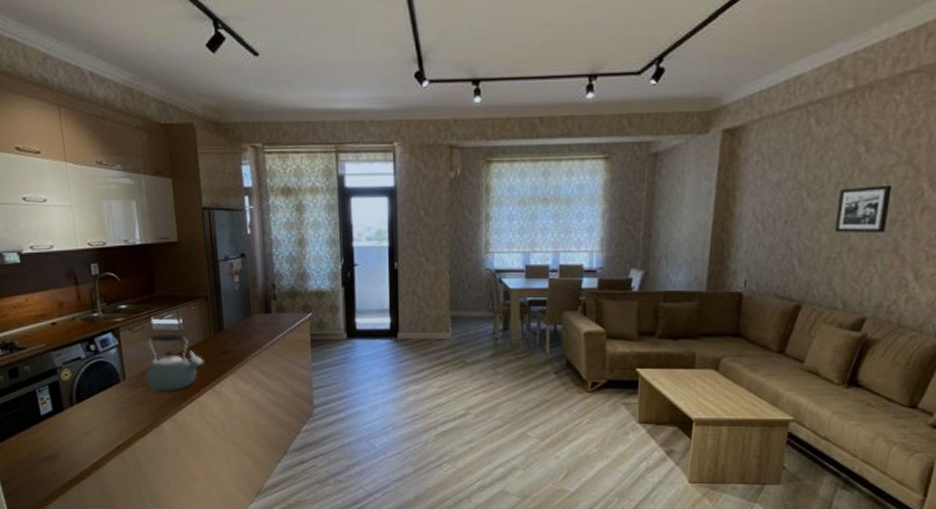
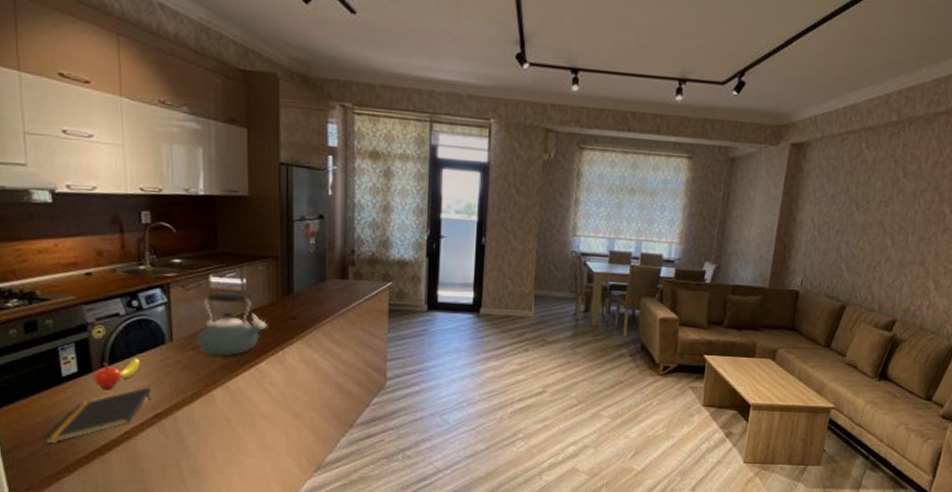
notepad: none [32,422,113,475] -> present [44,387,151,444]
fruit: none [64,392,102,425] -> present [92,353,141,389]
picture frame: present [834,184,893,234] -> none [875,206,922,248]

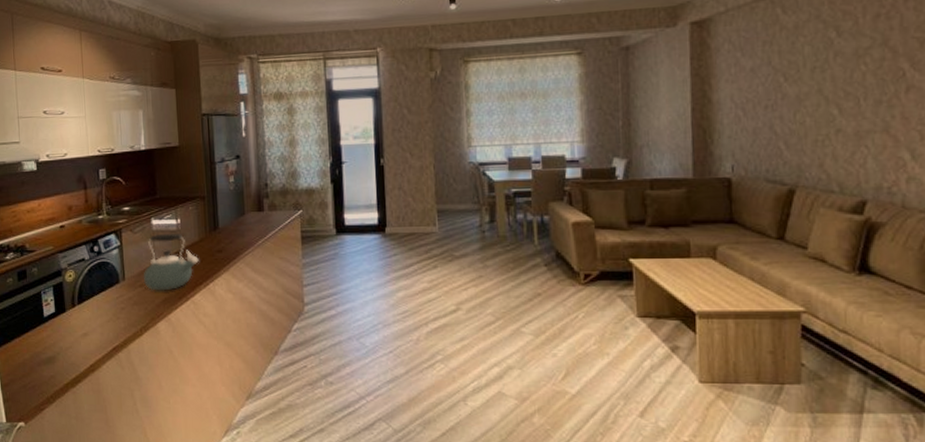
notepad: present [44,387,151,444] -> none [31,322,110,378]
fruit: present [92,353,141,389] -> none [65,293,101,326]

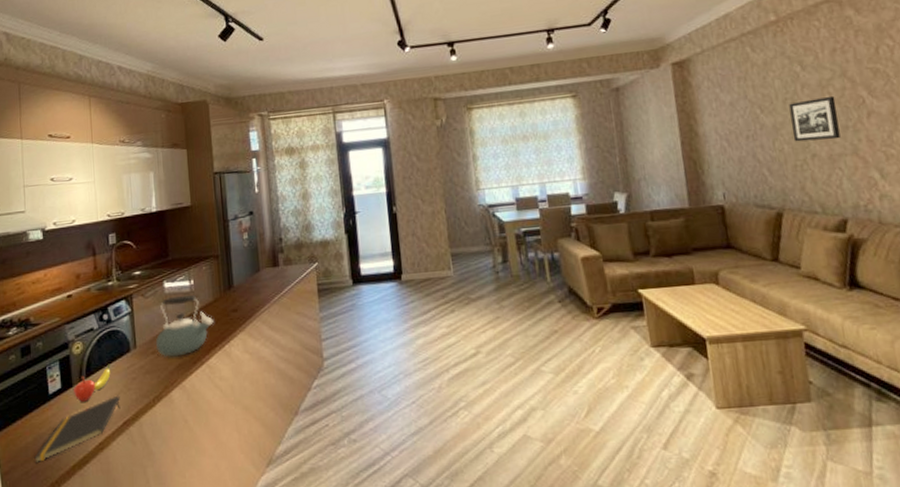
notepad: none [31,322,110,378] -> present [34,395,121,463]
fruit: none [65,293,101,326] -> present [72,363,111,402]
picture frame: none [817,66,872,115] -> present [789,95,841,142]

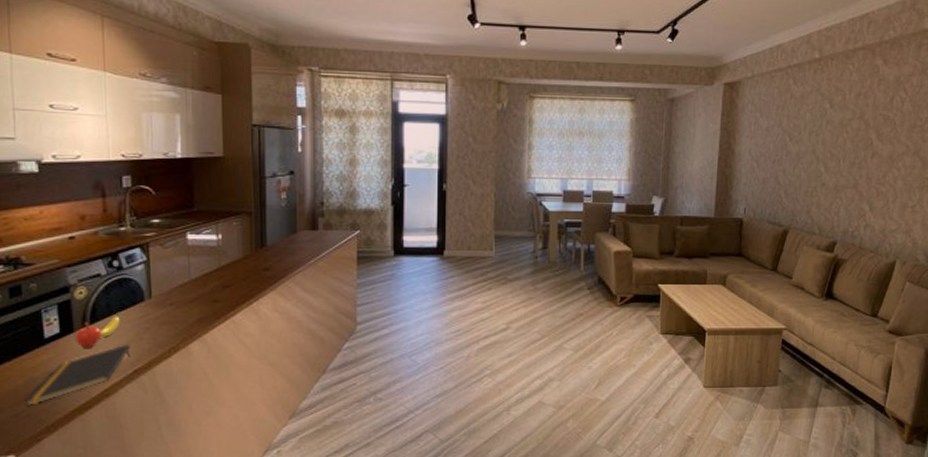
kettle: present [155,295,214,357] -> none [174,249,242,310]
picture frame: present [789,95,841,142] -> none [810,134,850,173]

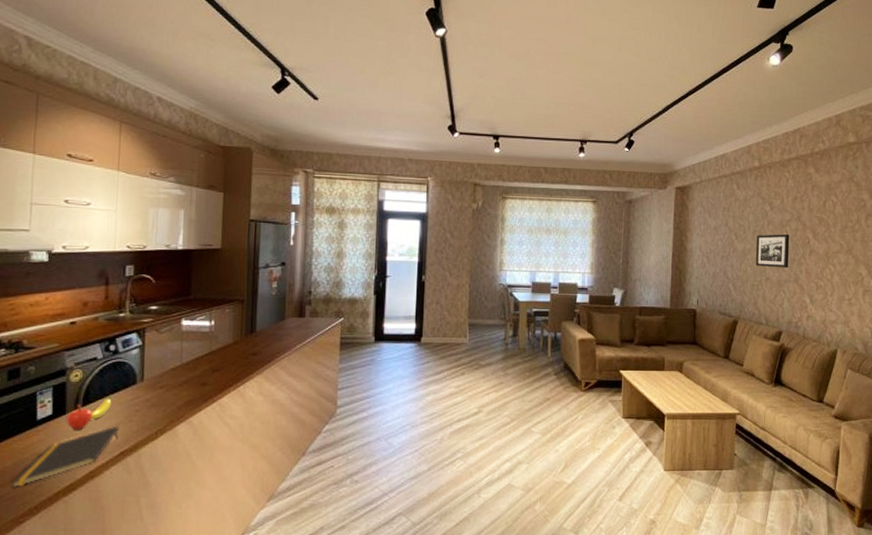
picture frame: none [810,134,850,173] -> present [755,233,790,268]

